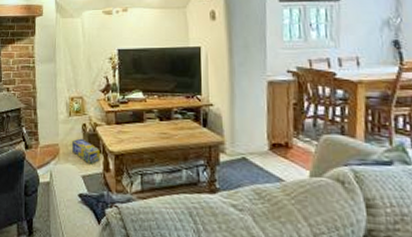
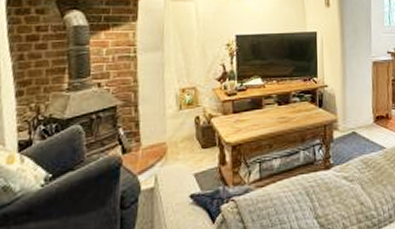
box: present [71,138,101,164] -> none [182,132,216,160]

